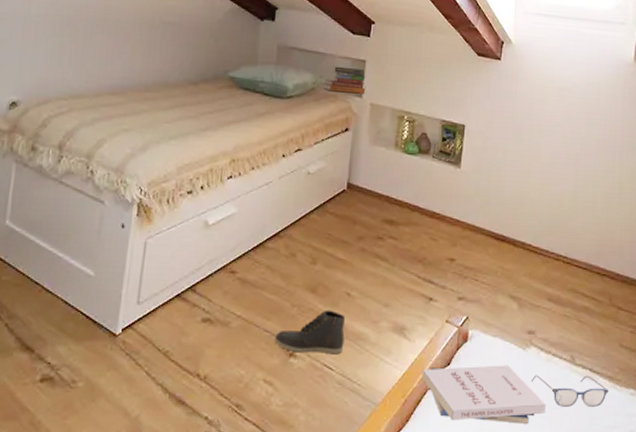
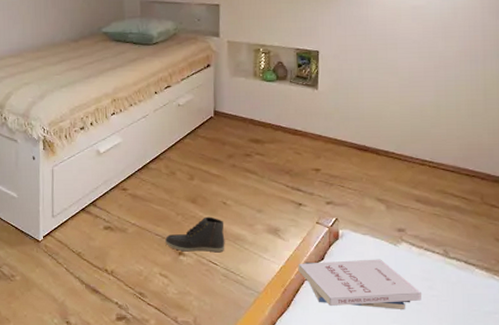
books: present [323,66,366,94] -> none [184,12,222,35]
glasses: present [532,375,609,407] -> none [405,267,486,295]

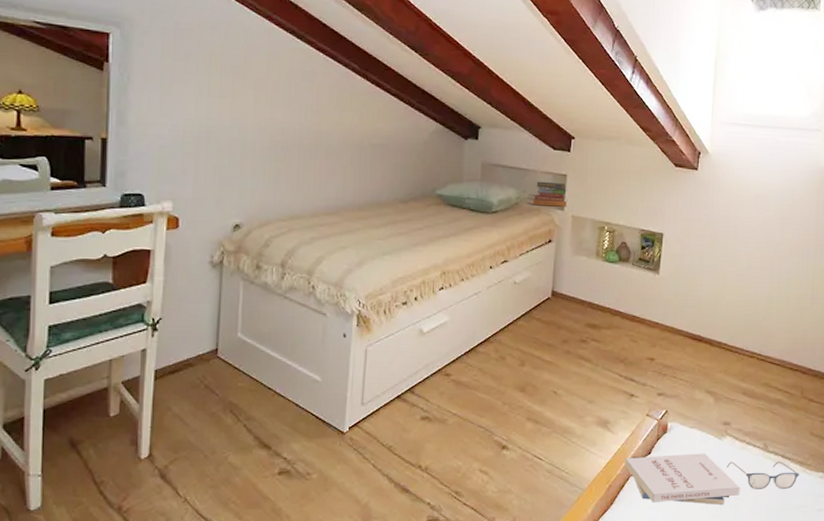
sneaker: present [165,216,225,253] -> none [488,407,553,447]
books: none [184,12,222,35] -> present [527,181,568,207]
glasses: none [405,267,486,295] -> present [727,461,799,489]

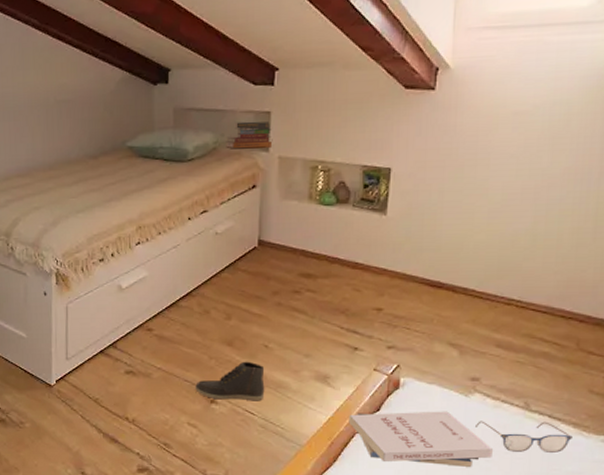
sneaker: none [488,407,553,447] -> present [195,361,265,401]

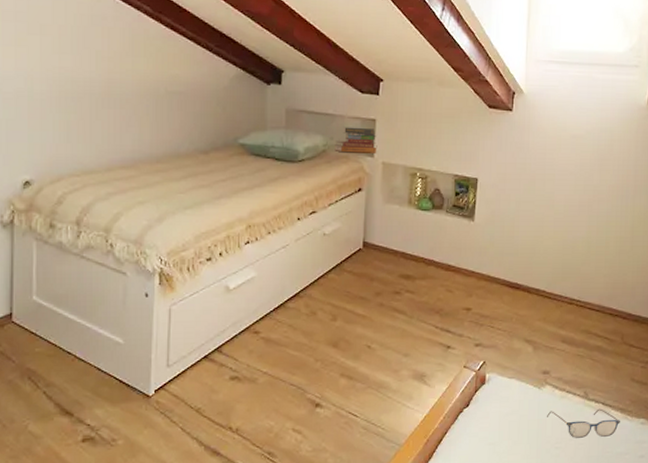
sneaker: present [195,361,265,401] -> none [301,362,368,403]
books: present [348,411,493,467] -> none [442,403,560,456]

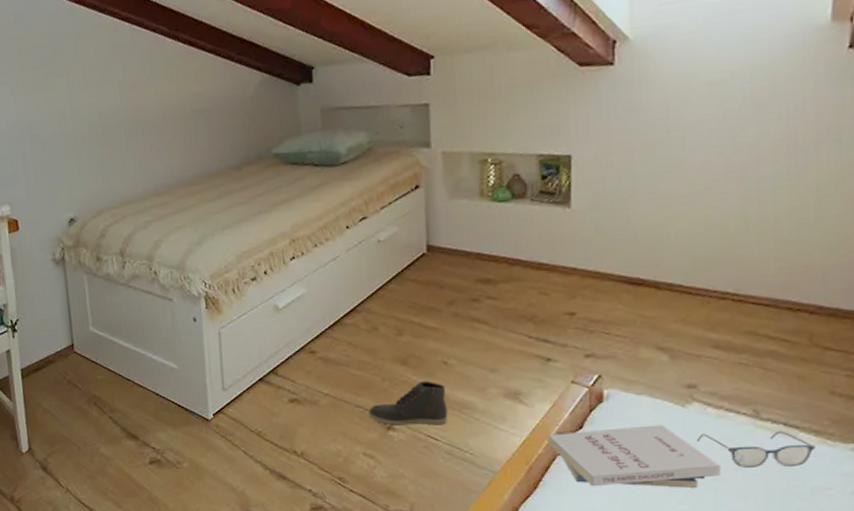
sneaker: none [301,362,368,403] -> present [369,380,448,426]
books: present [334,127,377,153] -> none [381,115,434,148]
books: none [442,403,560,456] -> present [547,424,721,488]

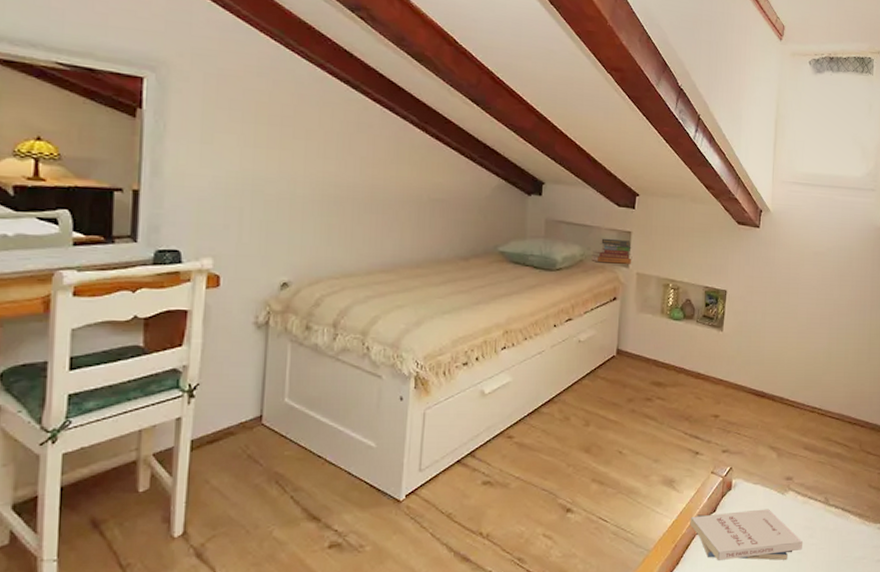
sneaker: present [369,380,448,426] -> none [552,467,619,508]
books: none [381,115,434,148] -> present [591,238,632,264]
glasses: present [697,430,815,468] -> none [790,514,858,543]

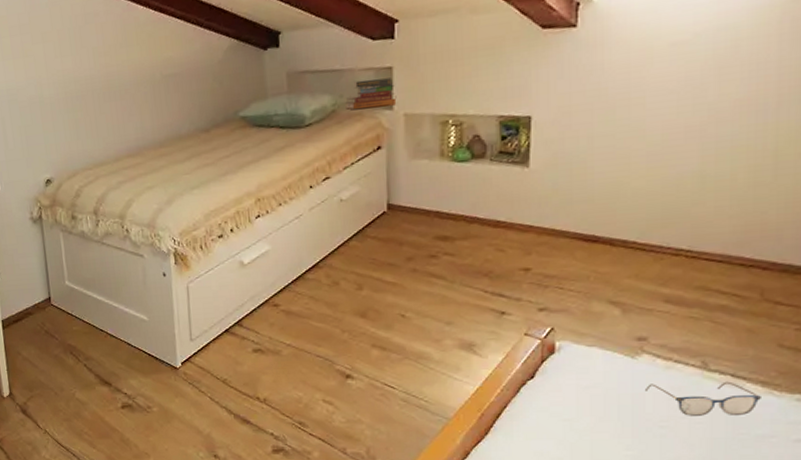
books: present [690,509,803,560] -> none [499,375,667,435]
glasses: none [790,514,858,543] -> present [646,381,761,416]

